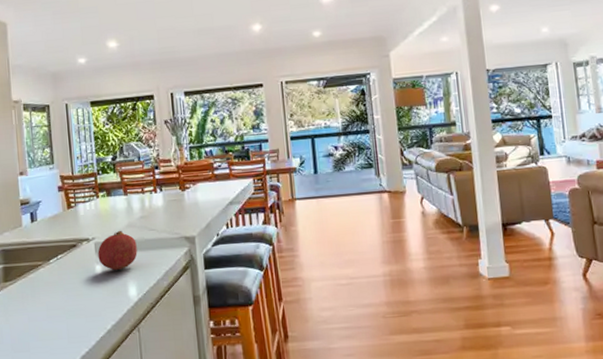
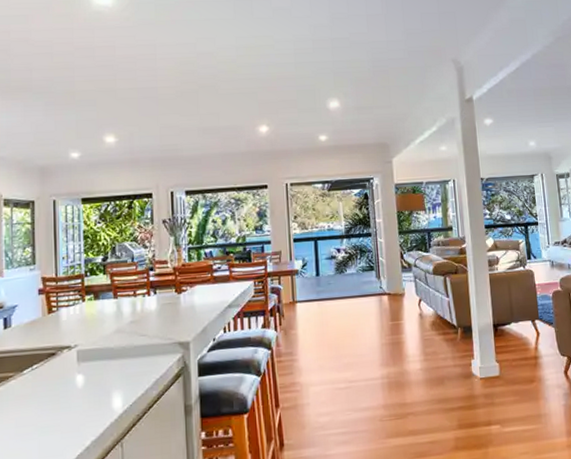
fruit: present [98,230,138,271] -> none [80,336,125,381]

